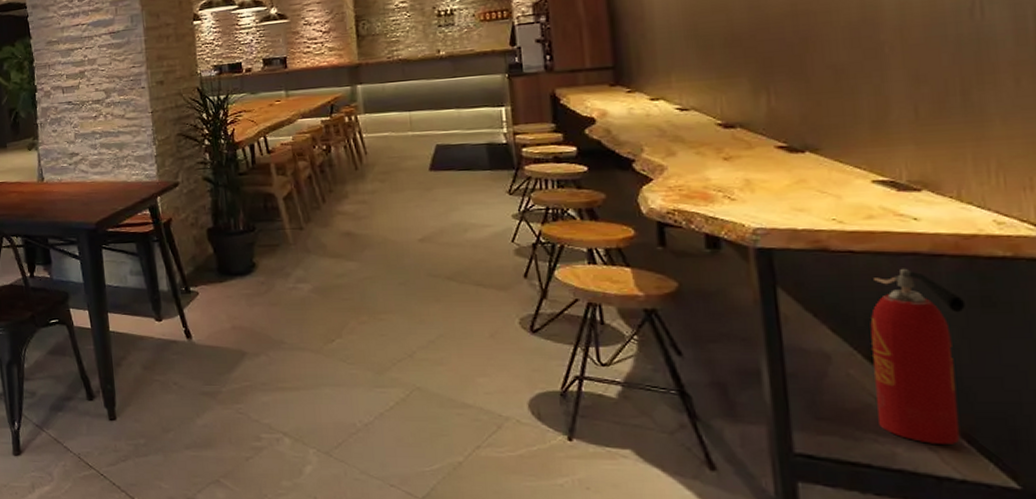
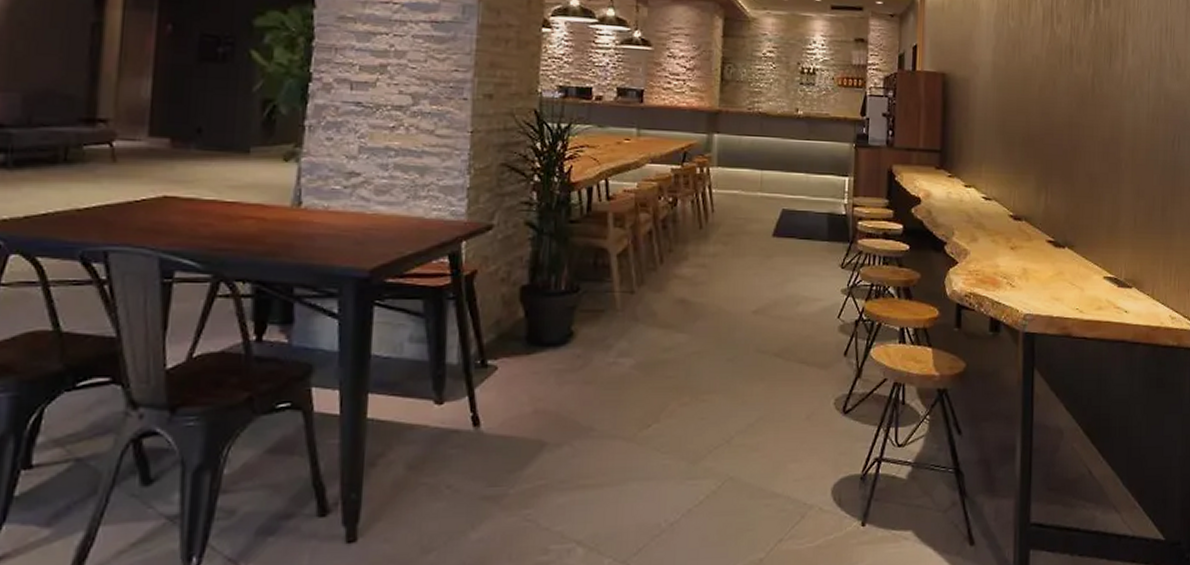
fire extinguisher: present [870,269,966,444] -> none [1088,355,1148,507]

